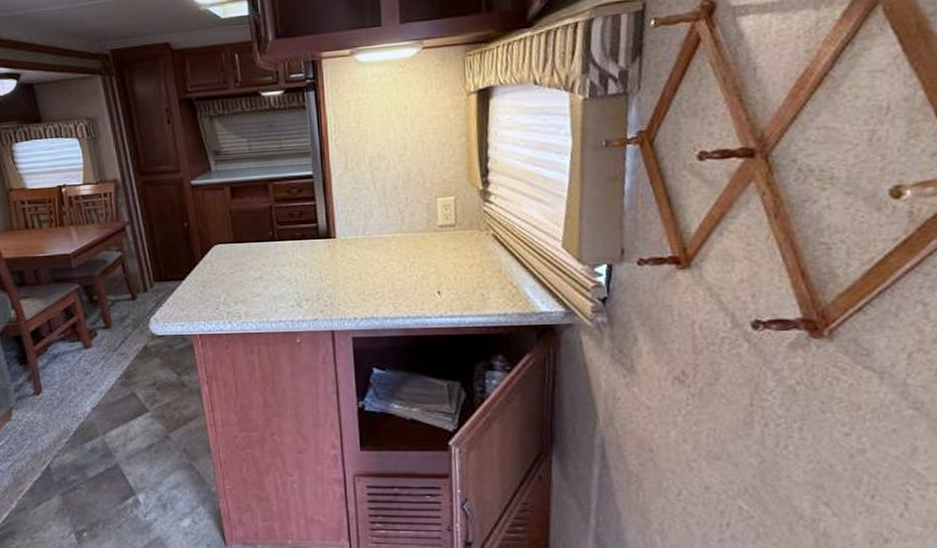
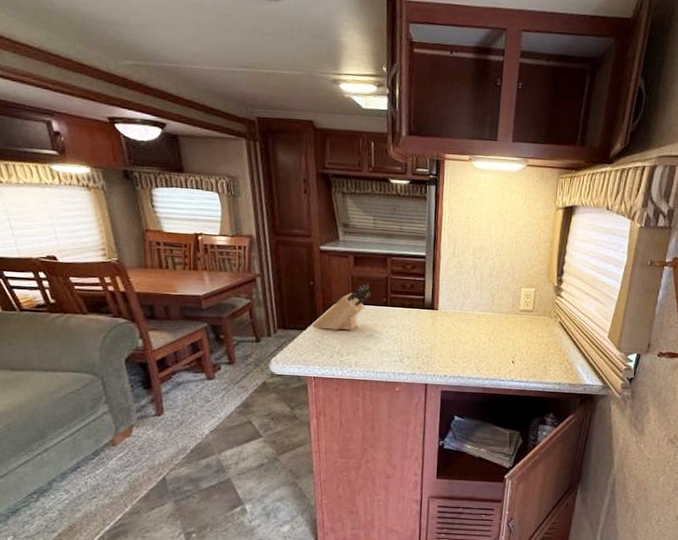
knife block: none [191,218,254,277] -> present [311,284,370,330]

